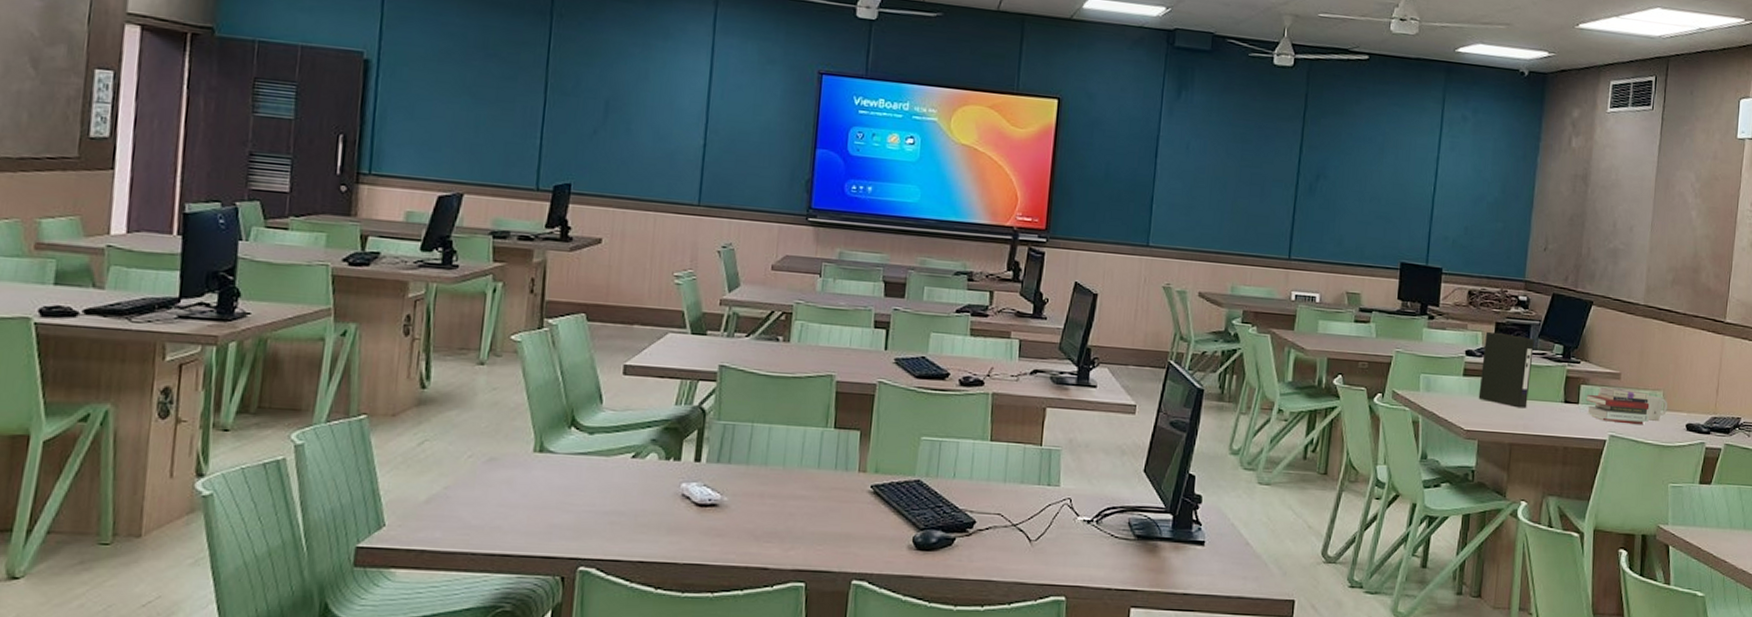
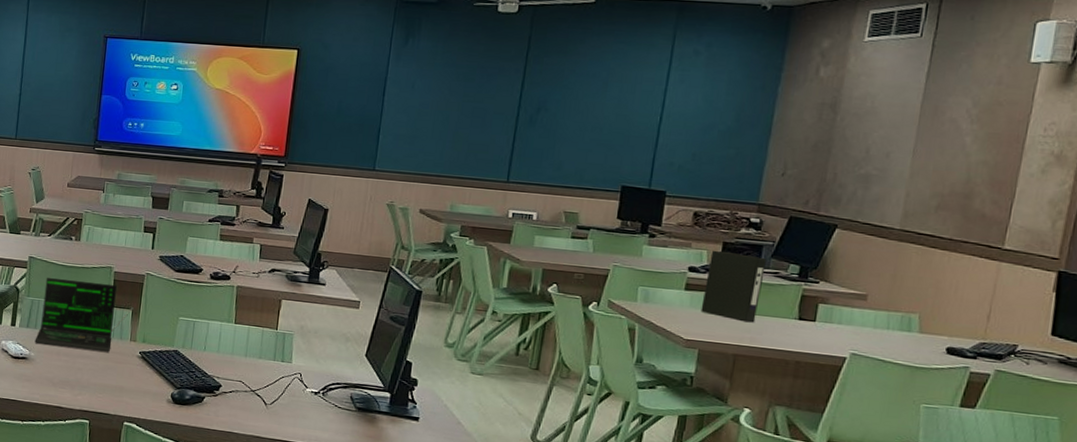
laptop: none [728,393,862,490] -> present [34,278,133,354]
books: present [1586,386,1650,425] -> none [824,306,902,346]
mug: present [1645,395,1668,421] -> none [895,317,925,343]

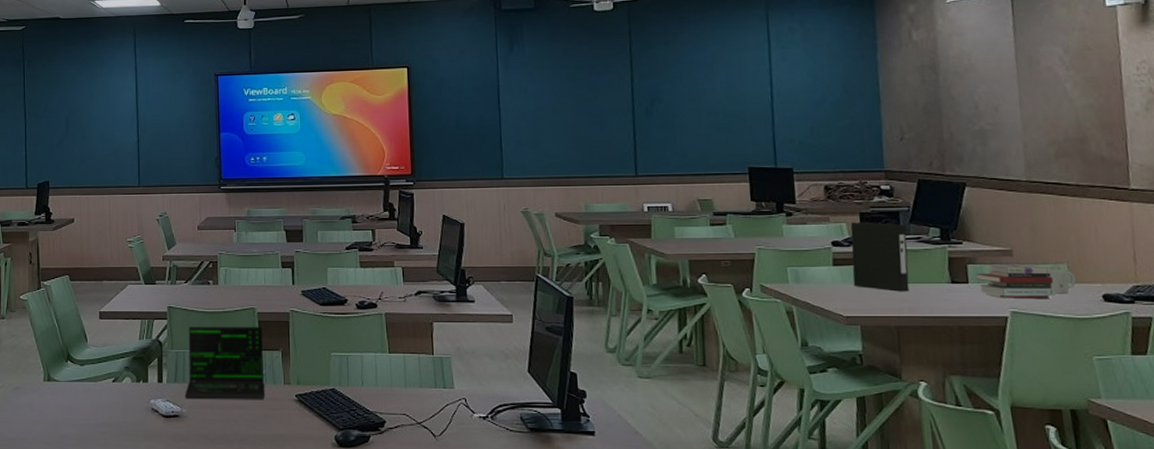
books: none [824,306,902,346] -> present [975,264,1056,300]
mug: none [895,317,925,343] -> present [1047,269,1077,294]

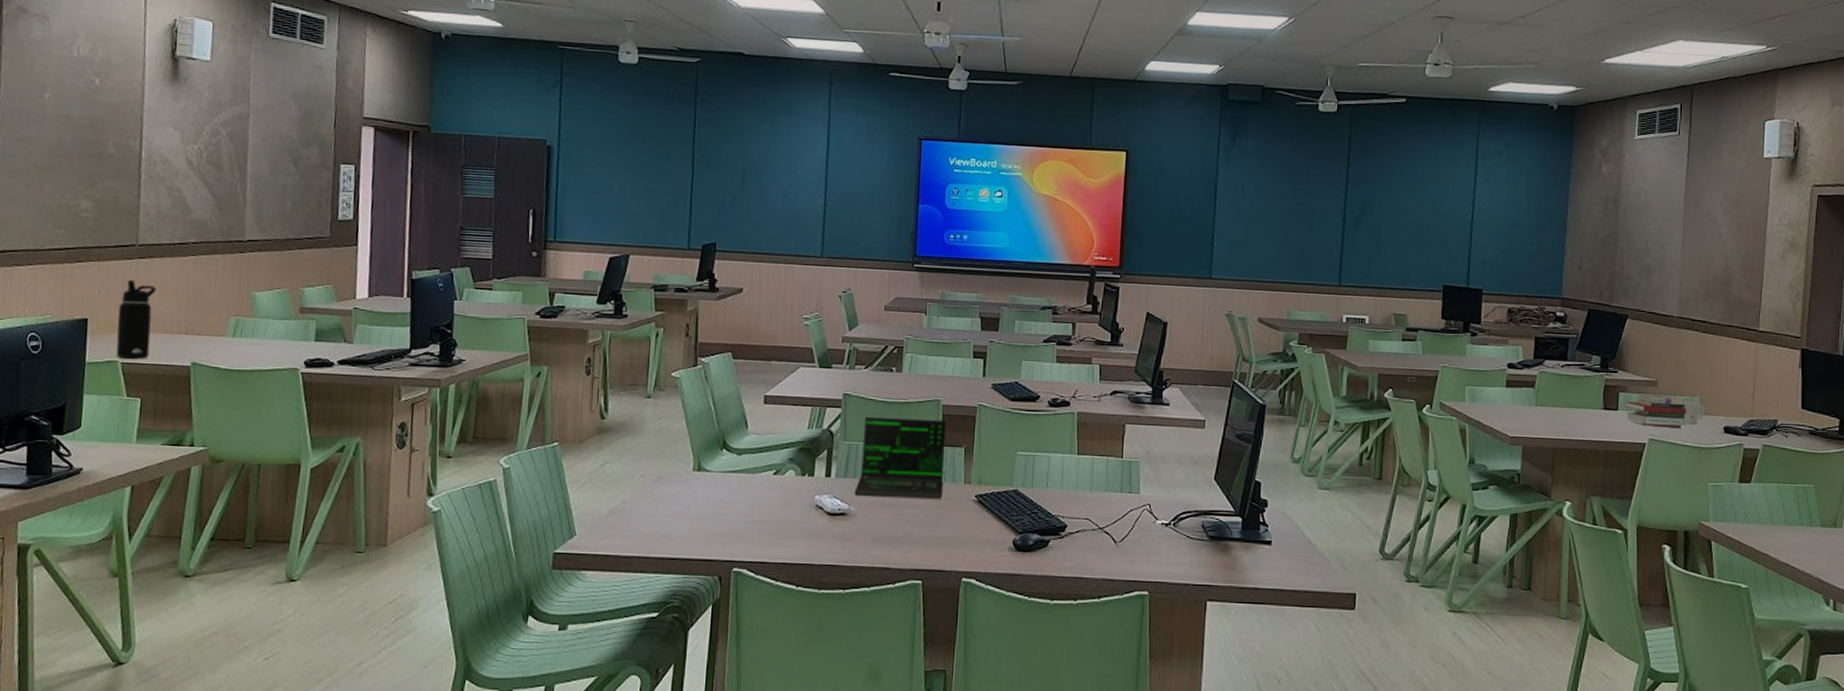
binder: present [850,221,910,292] -> none [1521,345,1573,416]

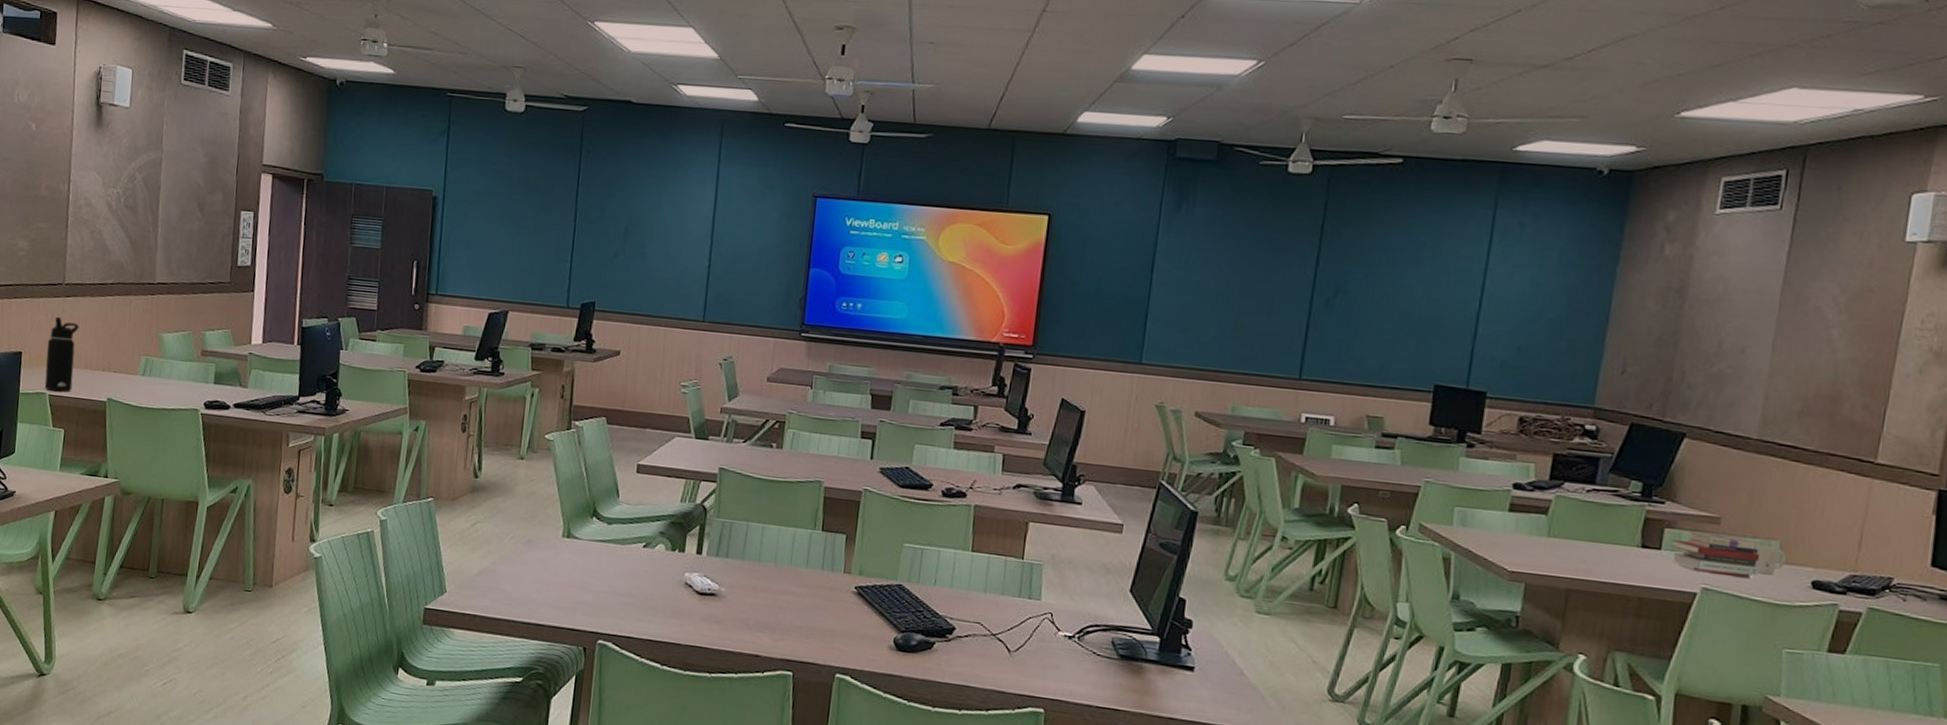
laptop: present [854,417,966,500] -> none [725,494,848,589]

